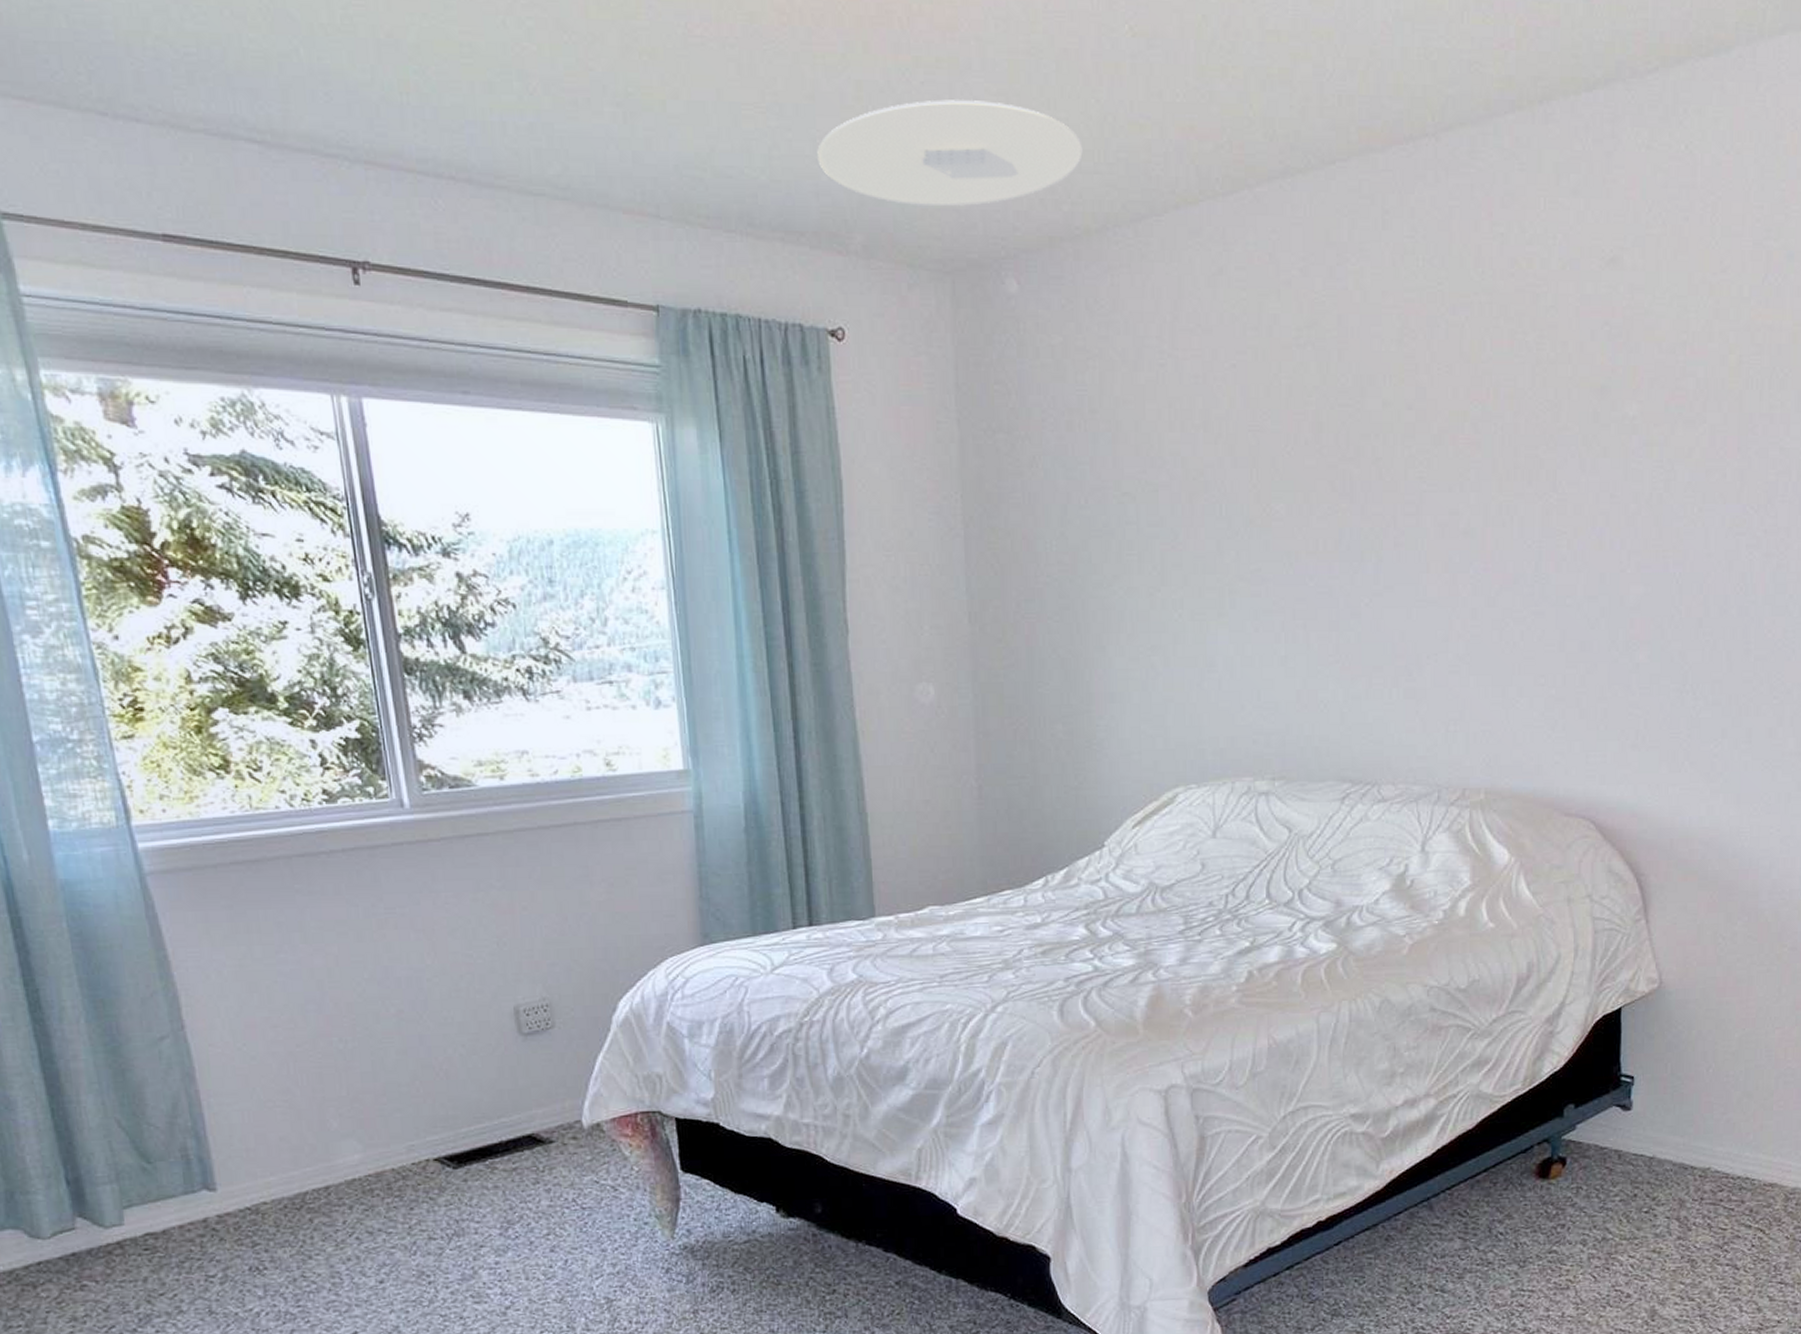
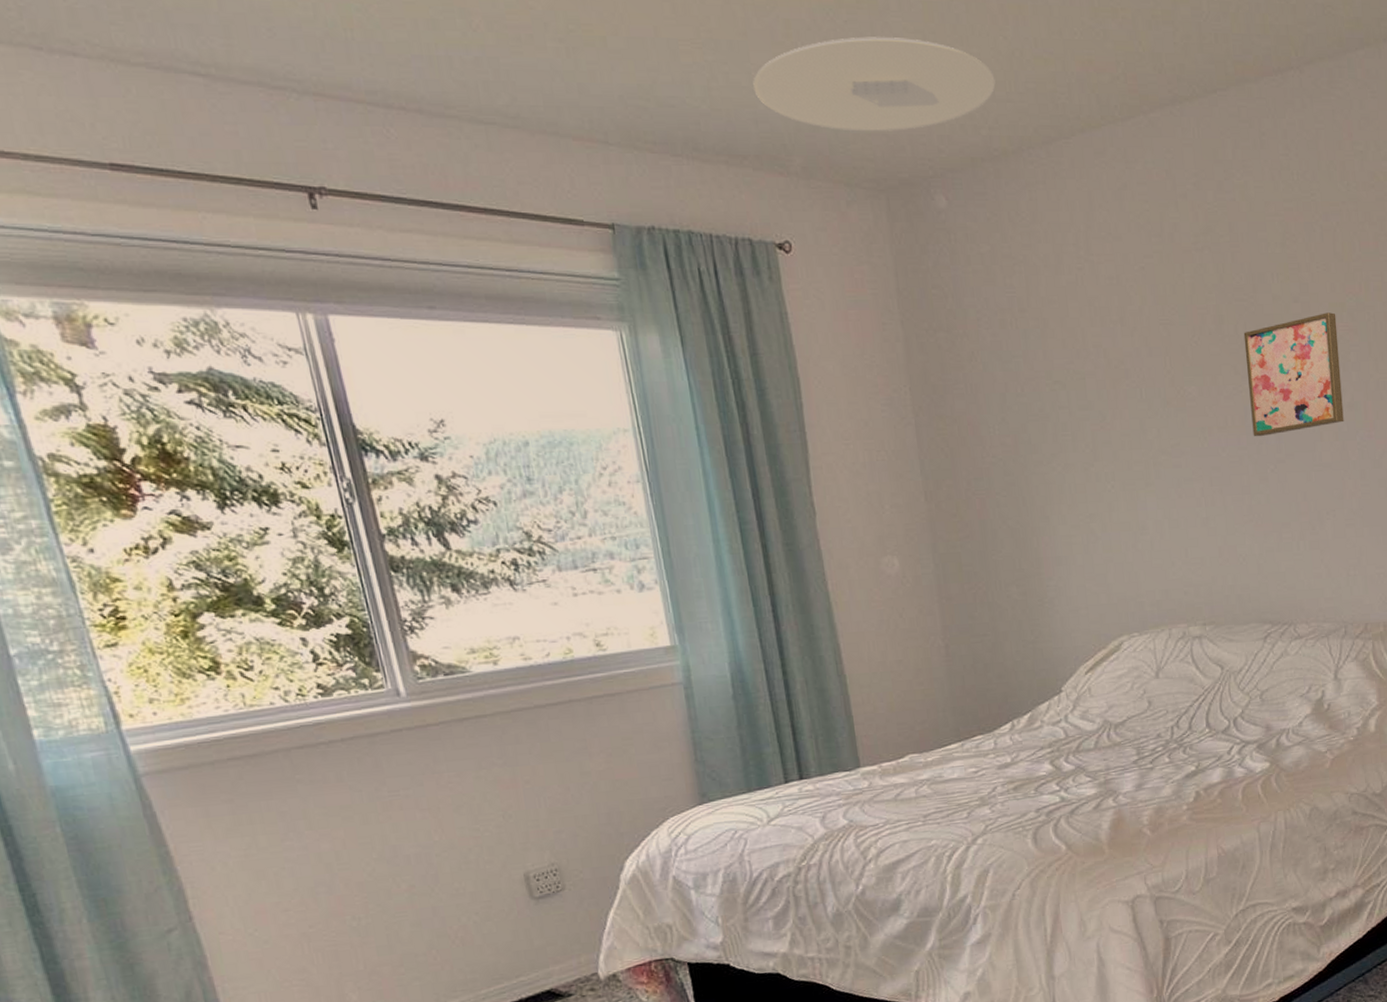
wall art: none [1345,422,1457,565] -> present [1243,312,1344,437]

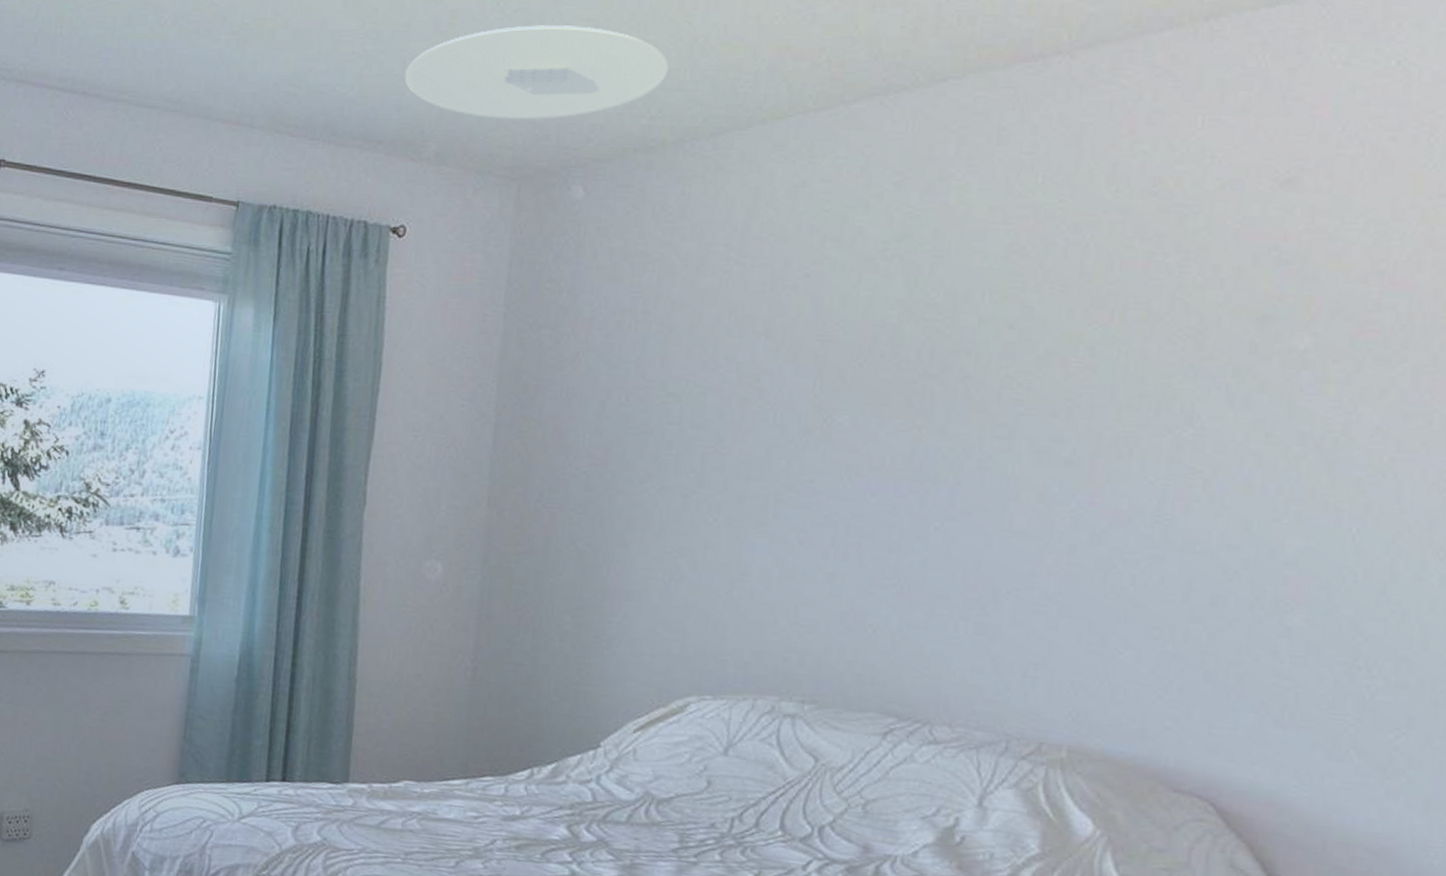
wall art: present [1243,312,1344,437] -> none [918,343,1069,486]

